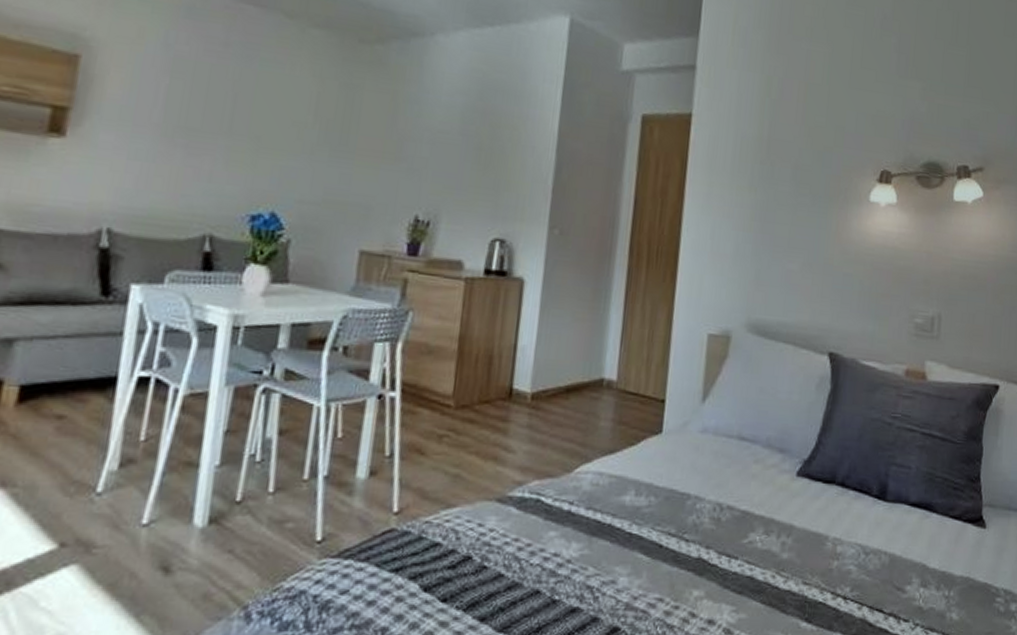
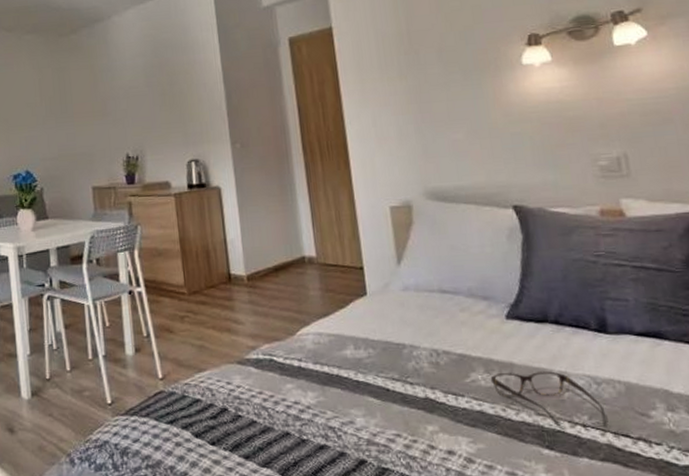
eyeglasses: none [767,536,867,600] -> present [490,371,607,427]

